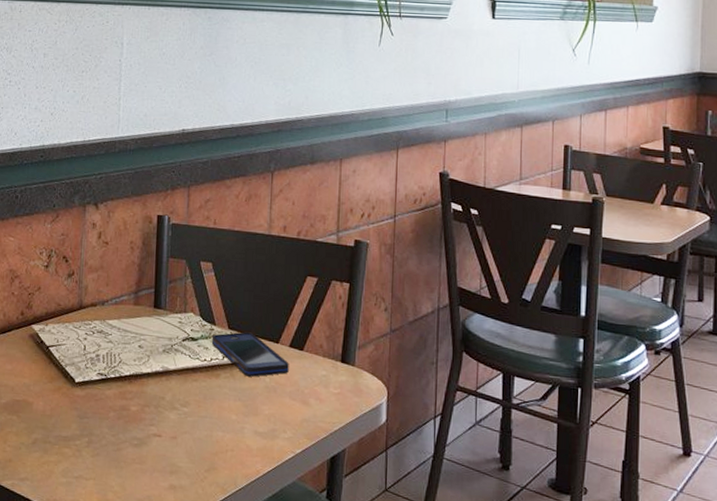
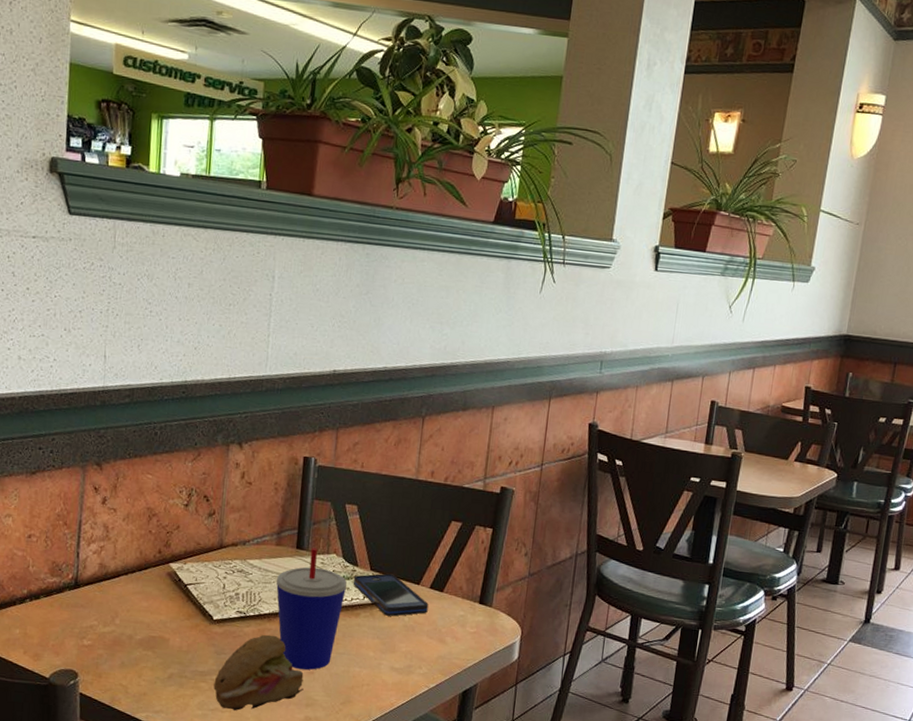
sandwich: none [77,397,167,478] -> present [213,634,304,711]
beverage cup: none [136,306,205,435] -> present [276,548,347,670]

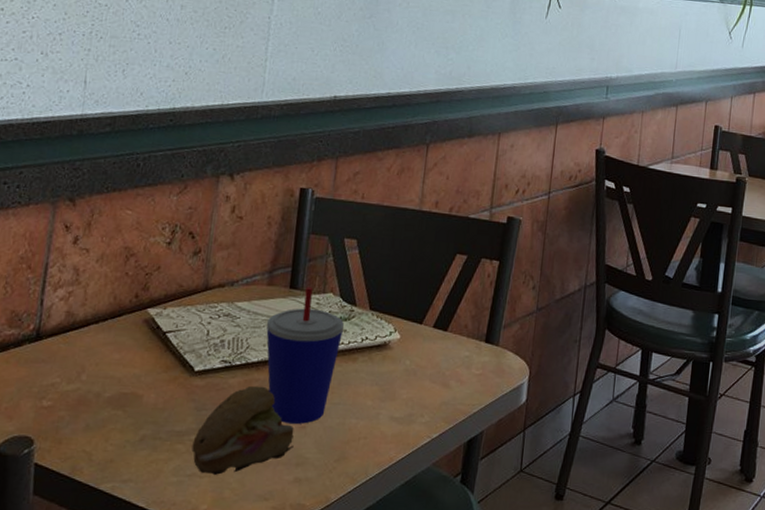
mobile phone: present [353,573,429,616] -> none [350,312,432,360]

